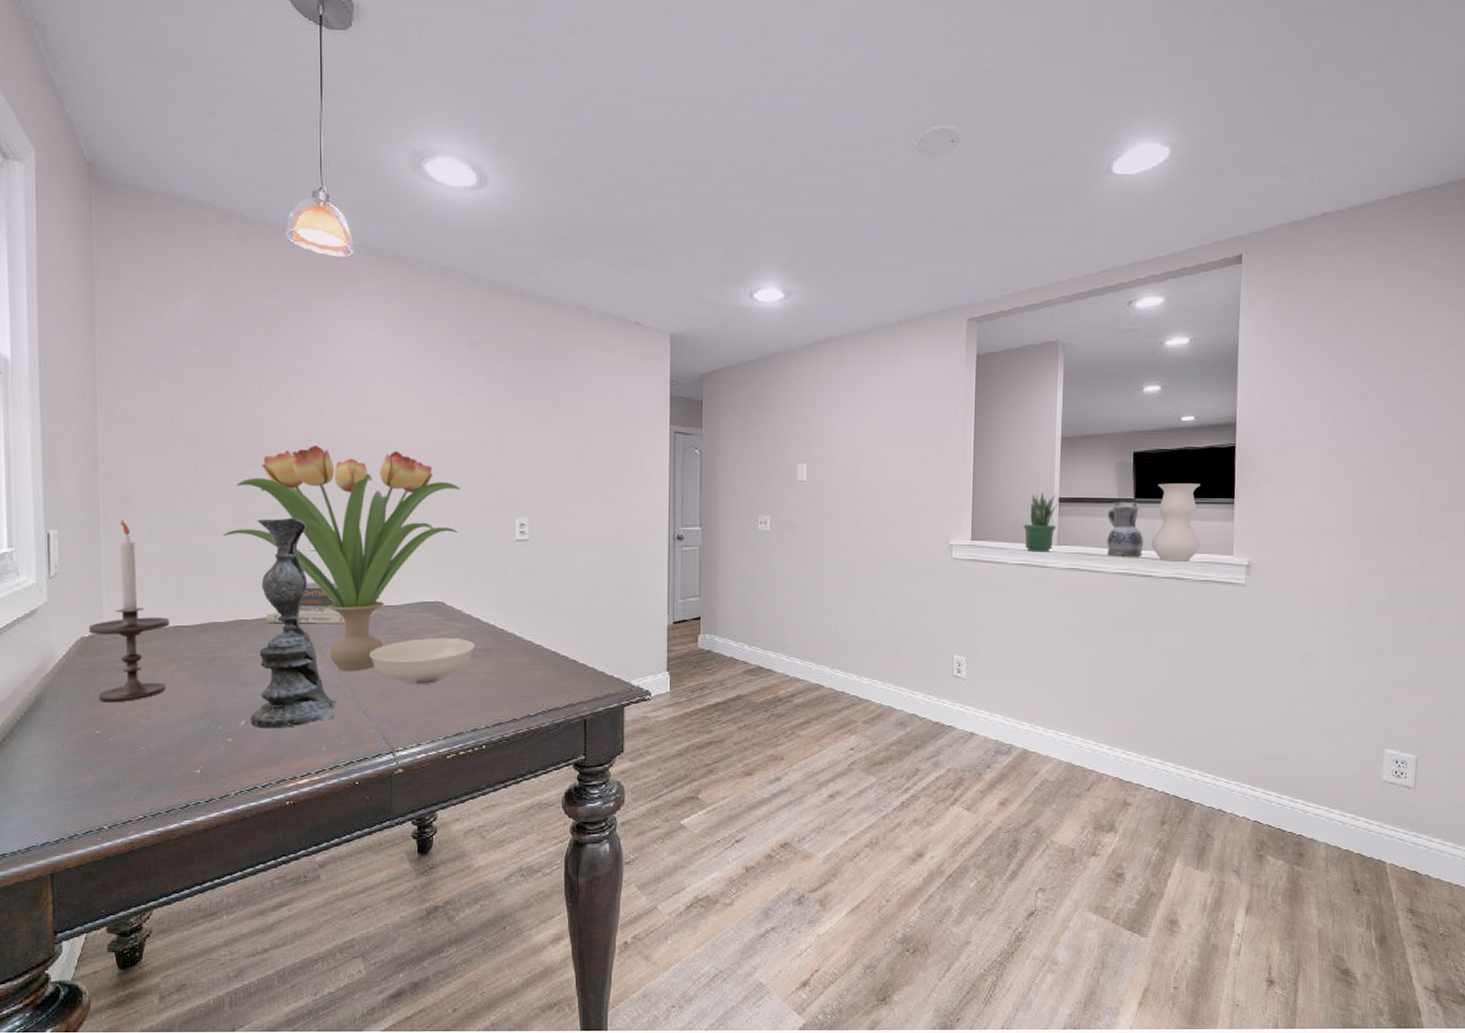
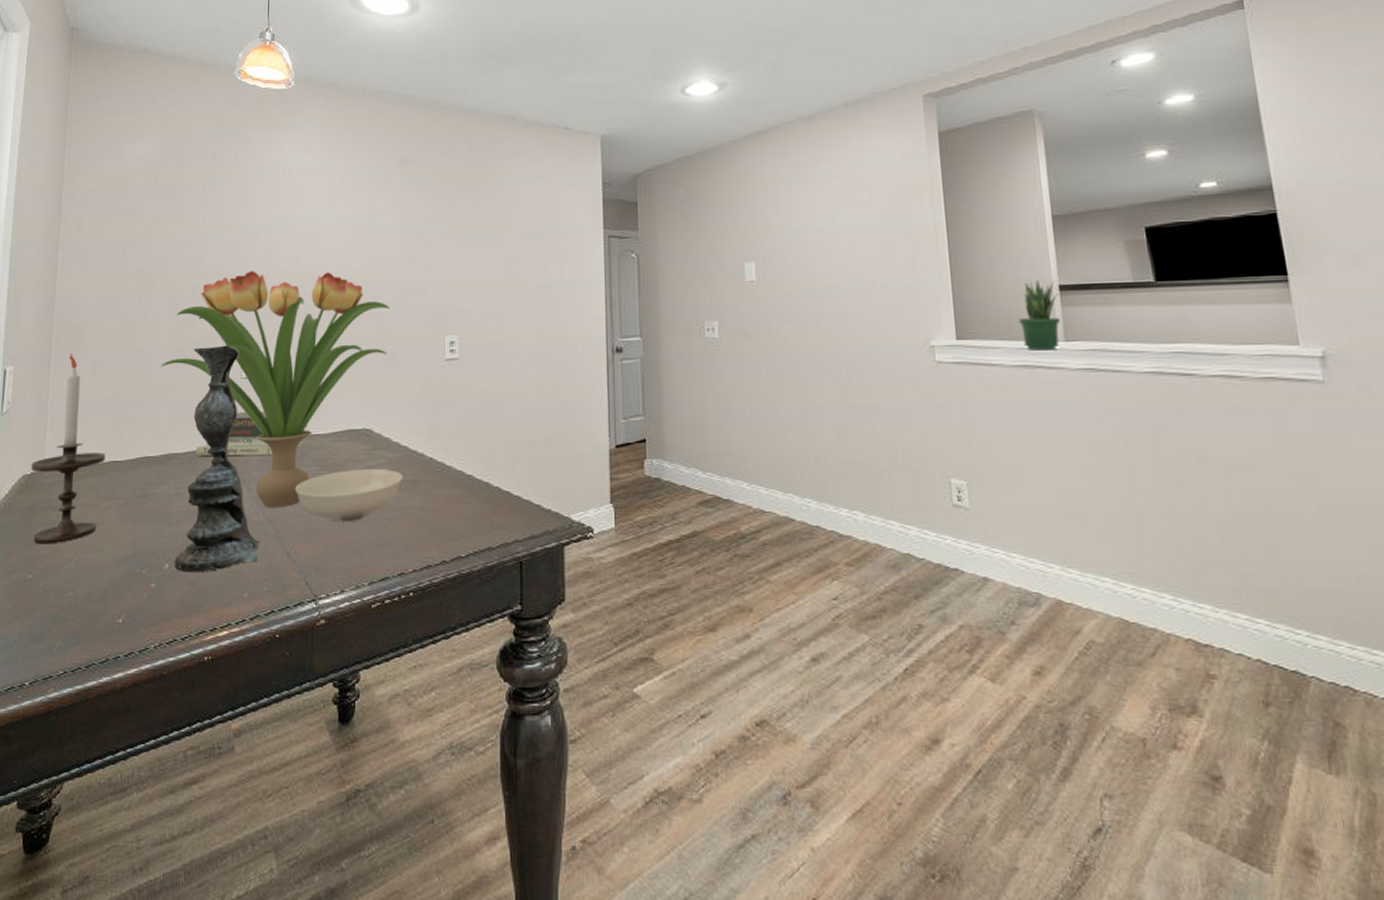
ceramic jug: present [1106,502,1144,558] -> none [1123,286,1177,354]
vase: present [1152,483,1201,562] -> none [1183,260,1253,356]

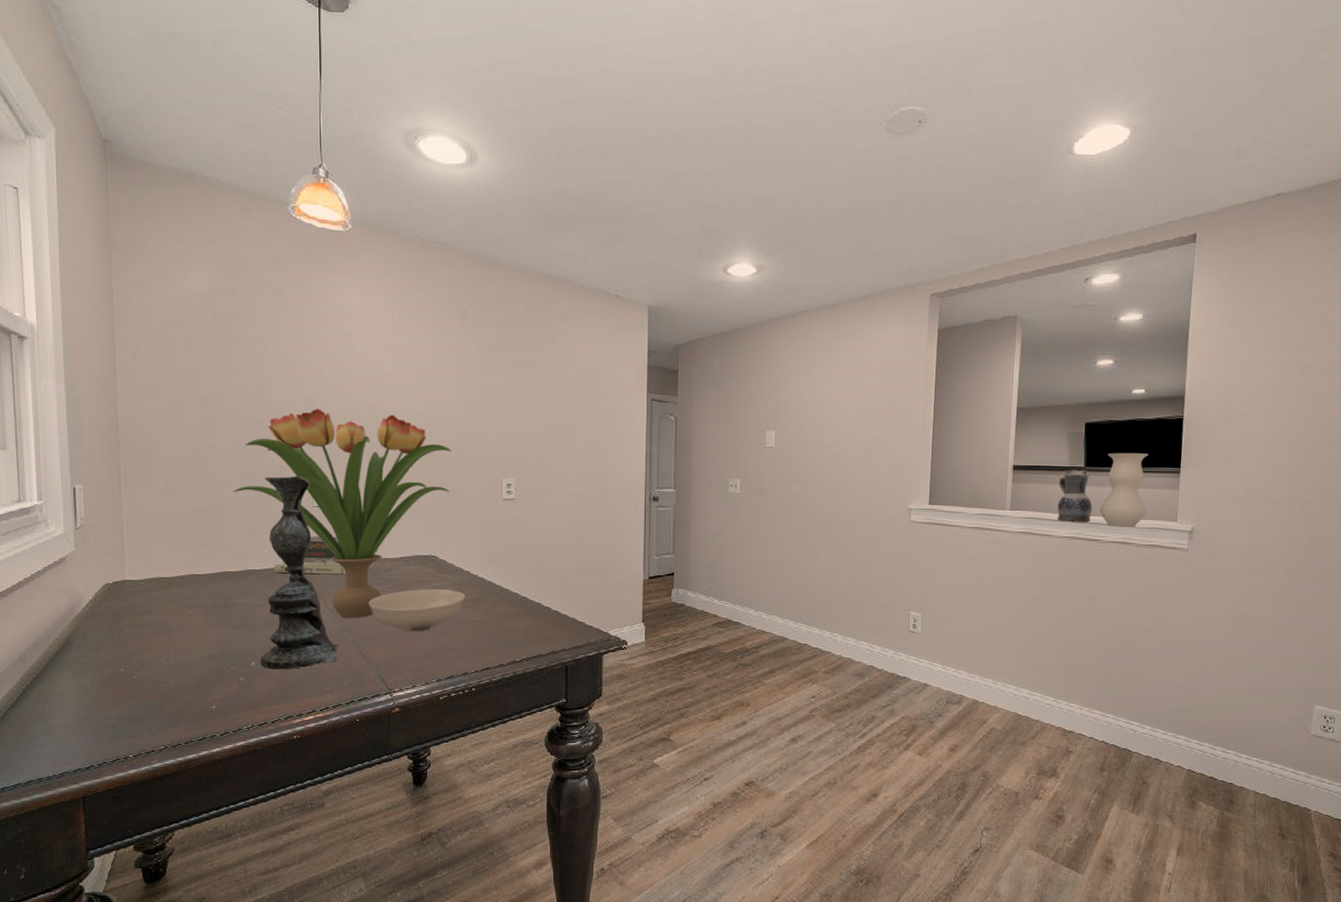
candlestick: present [31,354,106,544] -> none [112,476,186,644]
planter: present [1019,279,1060,351] -> none [978,460,1012,517]
ceramic jug: none [1123,286,1177,354] -> present [1056,470,1093,523]
vase: none [1183,260,1253,356] -> present [1100,453,1148,527]

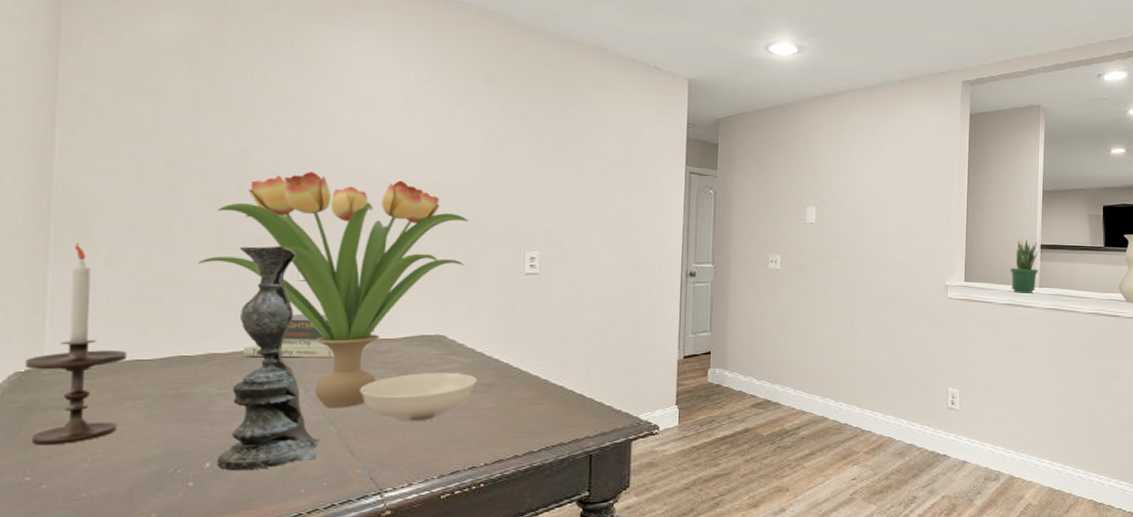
candlestick: none [112,476,186,644] -> present [24,243,127,445]
planter: none [978,460,1012,517] -> present [1010,239,1040,293]
ceramic jug: present [1056,470,1093,523] -> none [1081,250,1113,300]

